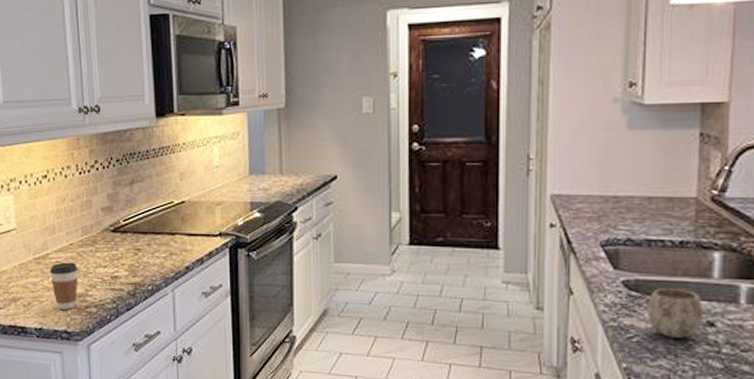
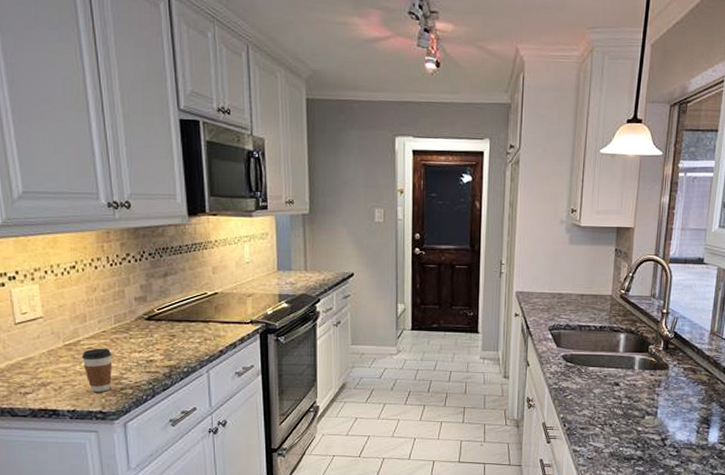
mug: present [648,287,703,338] -> none [578,359,612,395]

